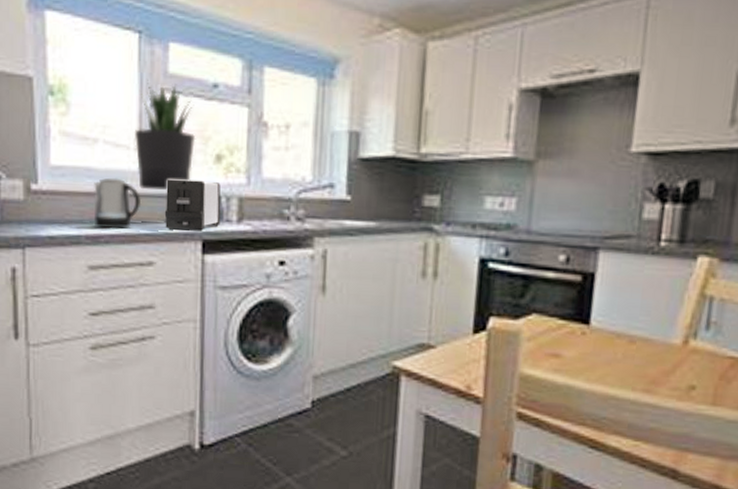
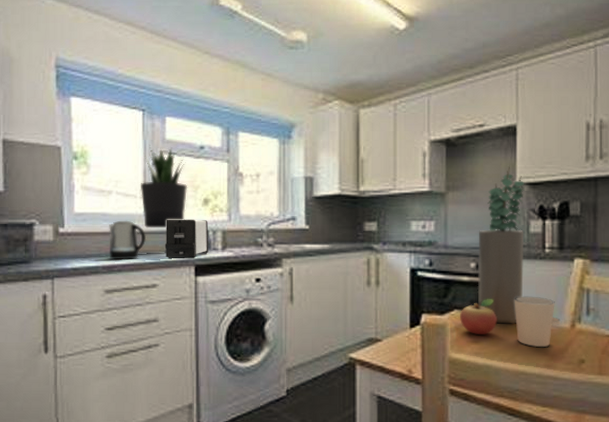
fruit: none [538,302,587,347] -> present [460,299,497,335]
vase: none [564,128,644,336] -> present [477,166,525,324]
cup: none [610,301,670,367] -> present [514,296,561,347]

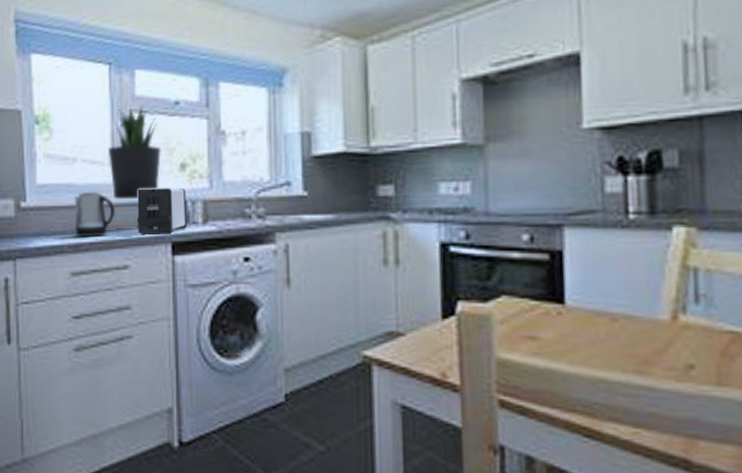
fruit: present [460,299,497,335] -> none [510,282,562,328]
vase: present [477,166,525,324] -> none [531,106,599,315]
cup: present [514,296,561,347] -> none [586,277,656,346]

